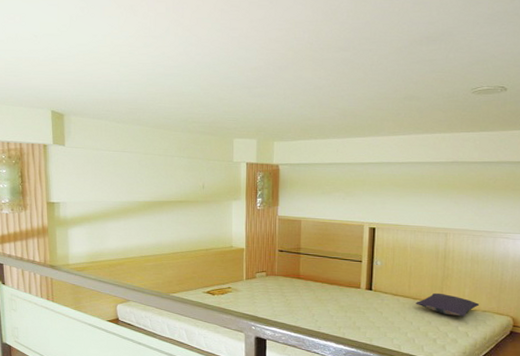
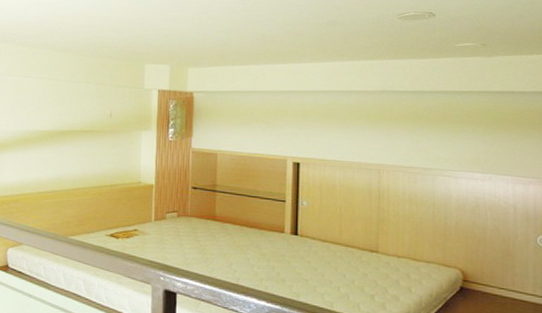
pillow: present [416,292,480,316] -> none [348,239,422,268]

